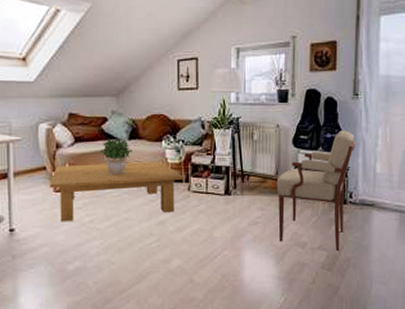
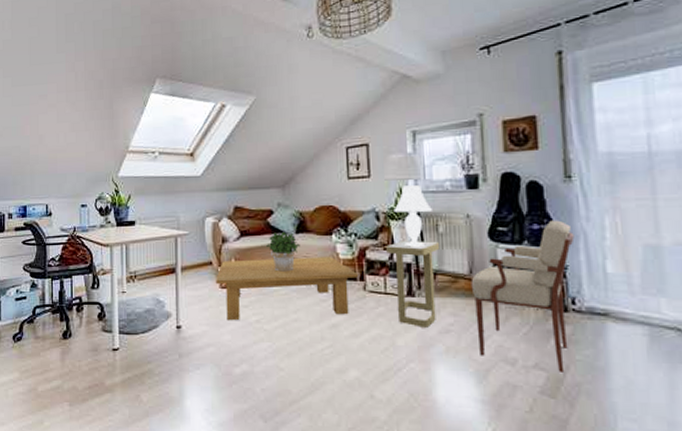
side table: none [209,146,254,221] -> present [386,240,440,328]
table lamp: none [217,98,249,152] -> present [394,185,432,247]

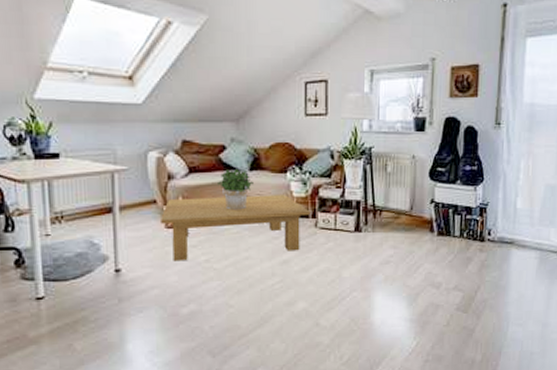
side table: present [386,240,440,328] -> none [339,178,387,260]
table lamp: present [394,185,432,247] -> none [348,125,383,186]
armchair: present [471,220,575,372] -> none [410,162,497,292]

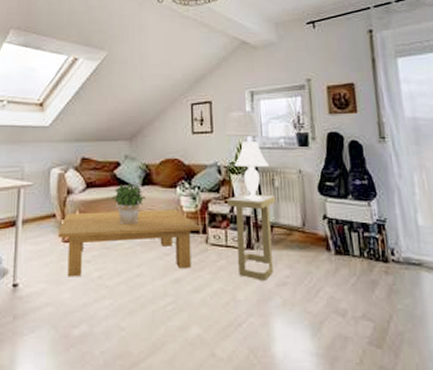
side table: none [339,178,387,260] -> present [227,193,276,280]
table lamp: none [348,125,383,186] -> present [234,141,268,200]

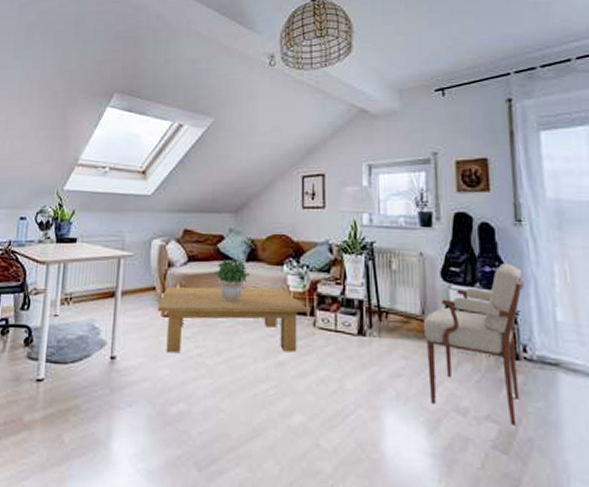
side table: present [227,193,276,280] -> none [338,275,393,371]
table lamp: present [234,141,268,200] -> none [347,219,386,283]
armchair: none [304,176,390,322] -> present [423,263,525,426]

